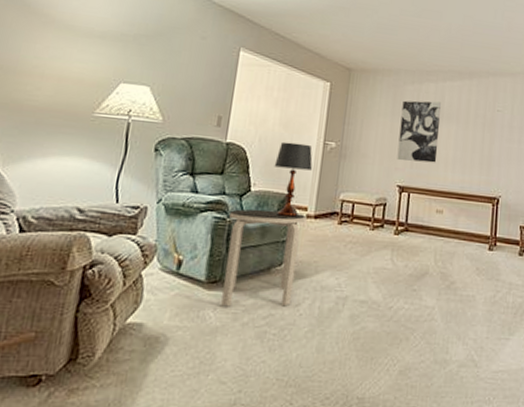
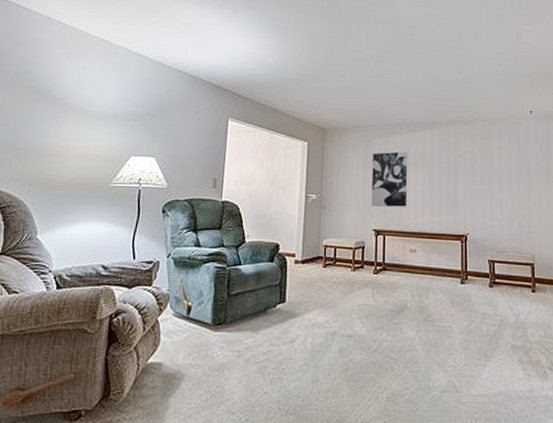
side table: present [221,209,306,307] -> none [226,258,294,346]
table lamp: present [274,142,313,218] -> none [264,197,297,264]

